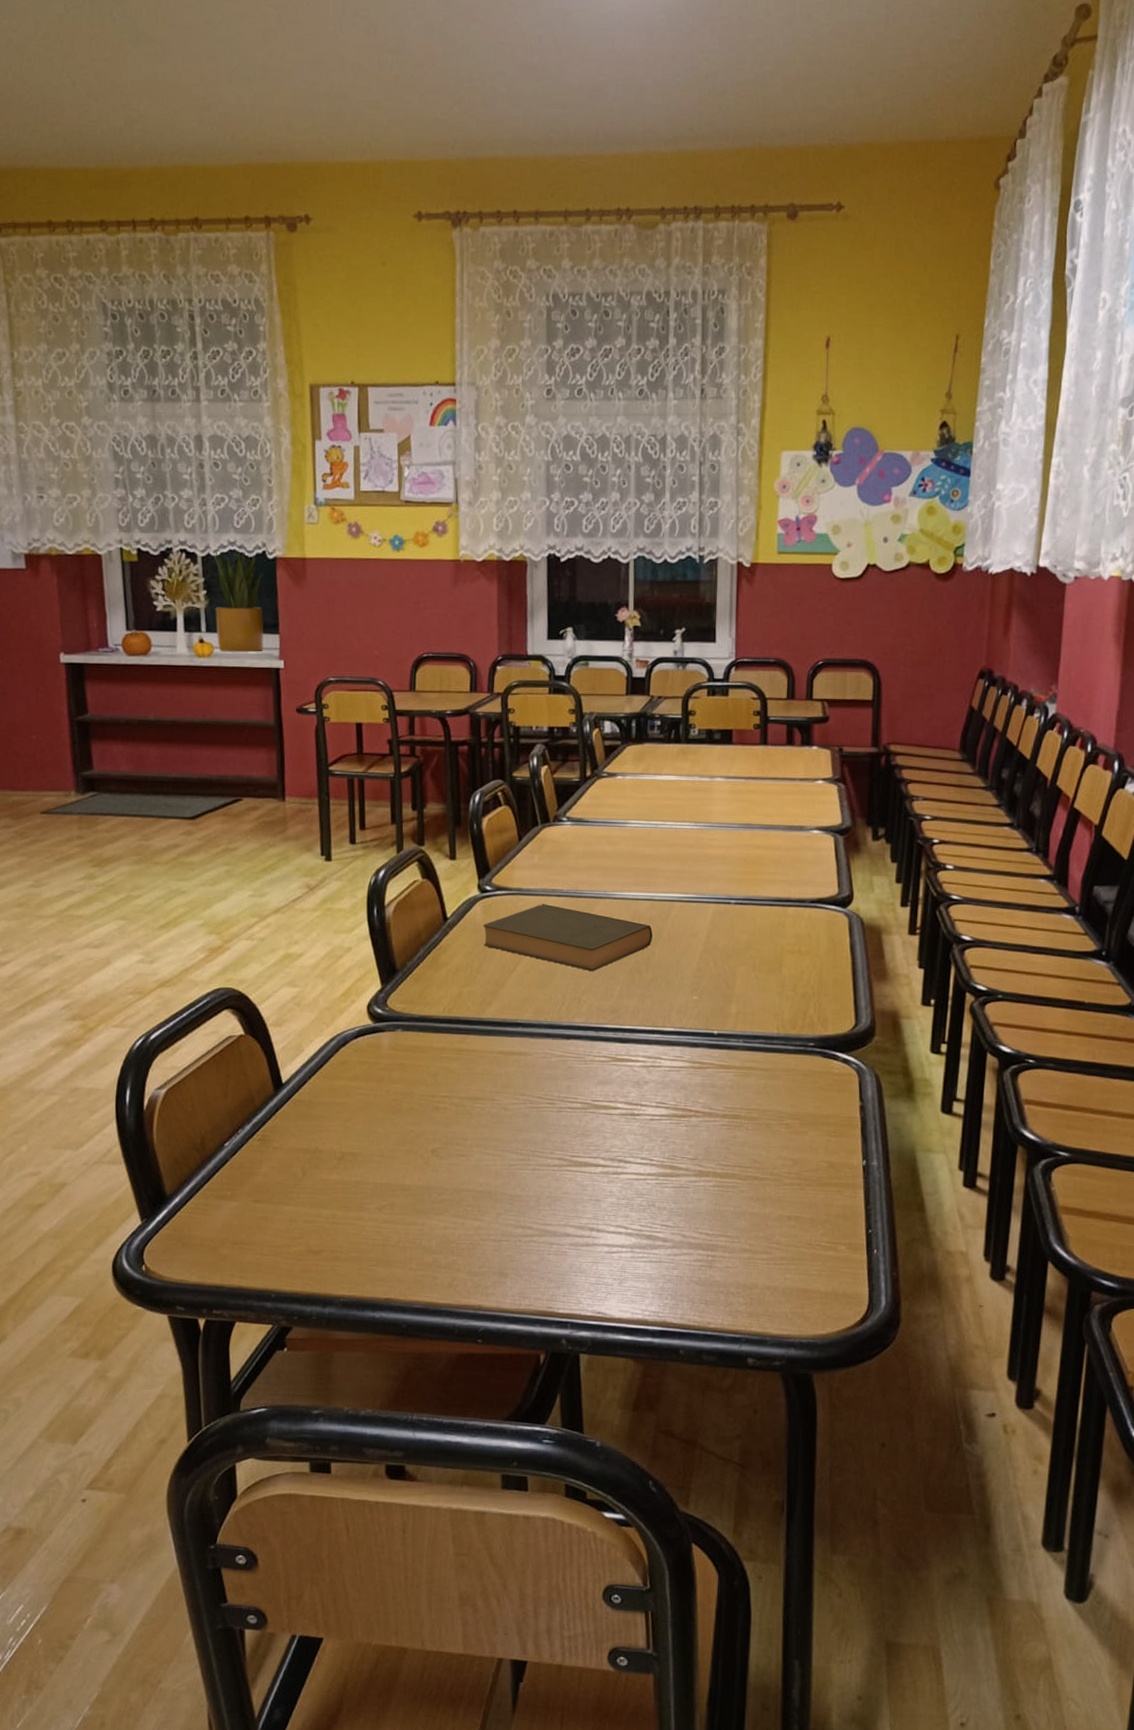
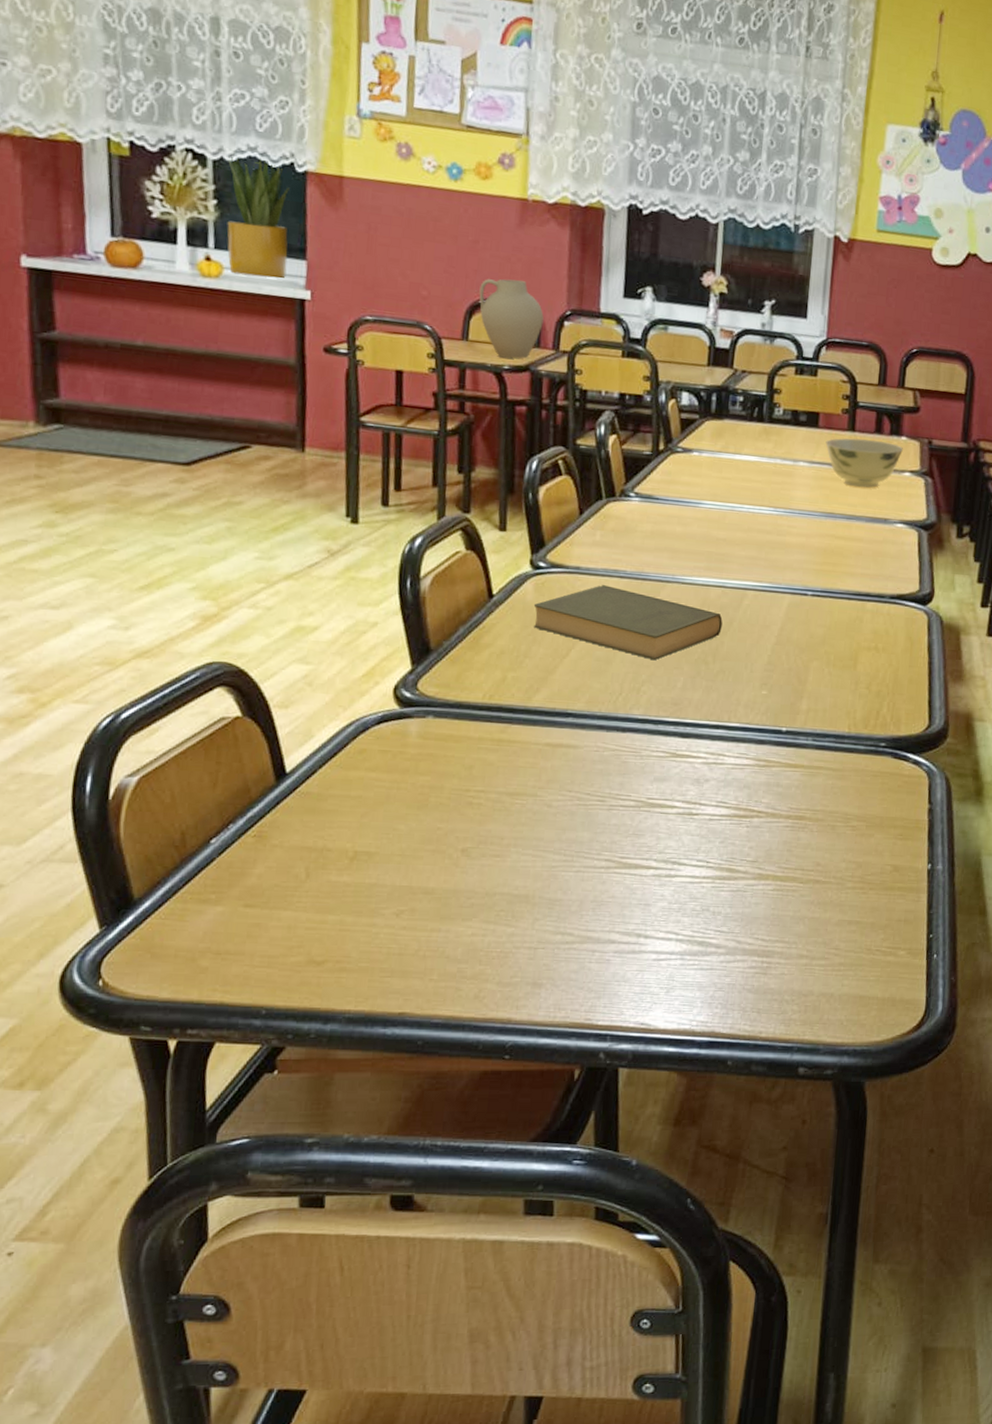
jug: none [422,633,479,704] -> present [479,279,544,359]
bowl: none [740,752,815,798] -> present [825,438,903,488]

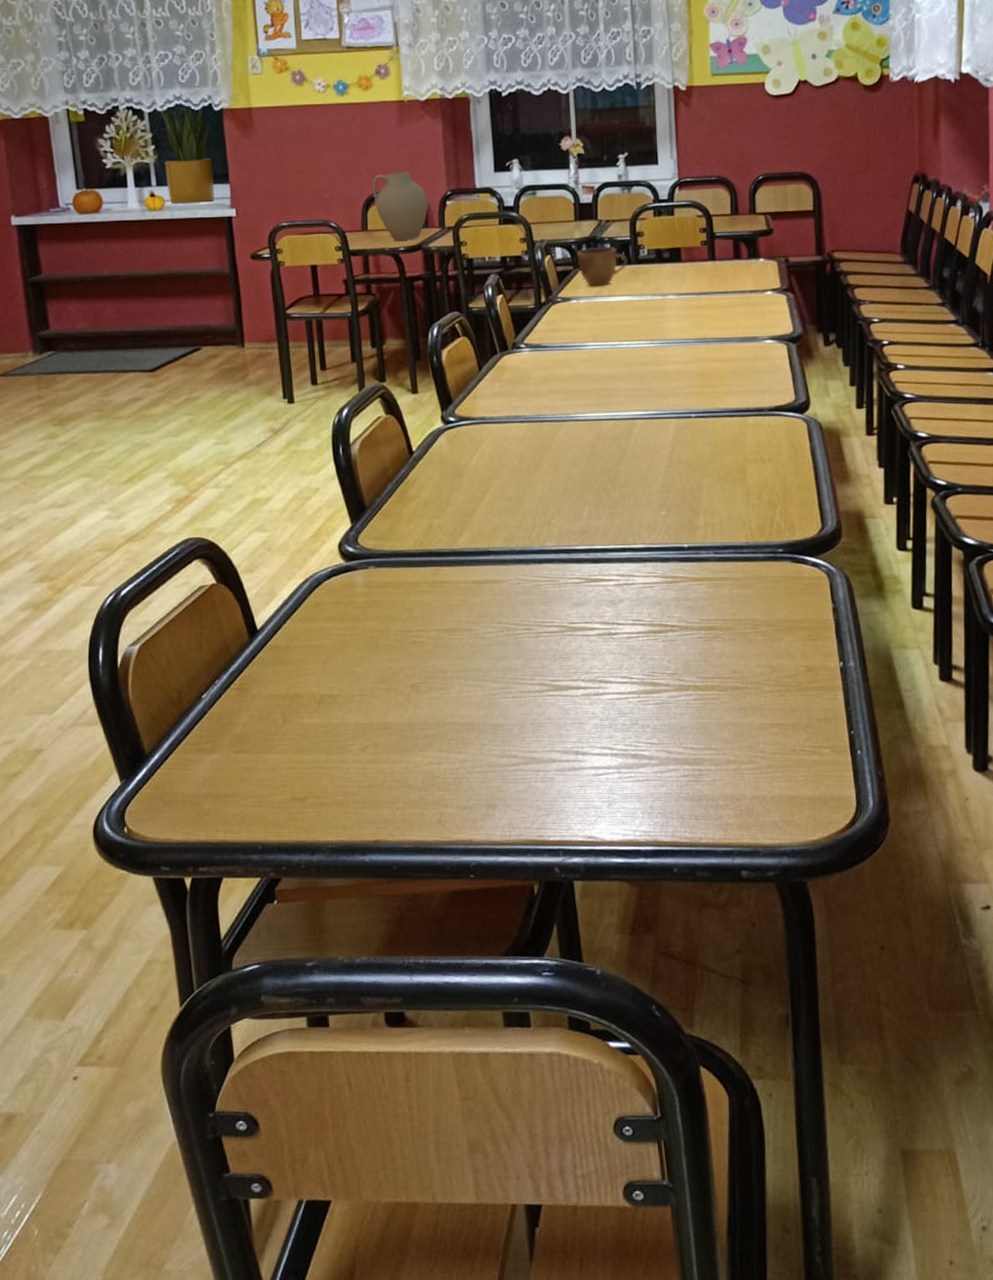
book: present [533,585,723,661] -> none [448,431,617,495]
cup: none [704,397,760,441] -> present [576,246,627,286]
bowl: present [825,438,903,488] -> none [690,266,762,312]

